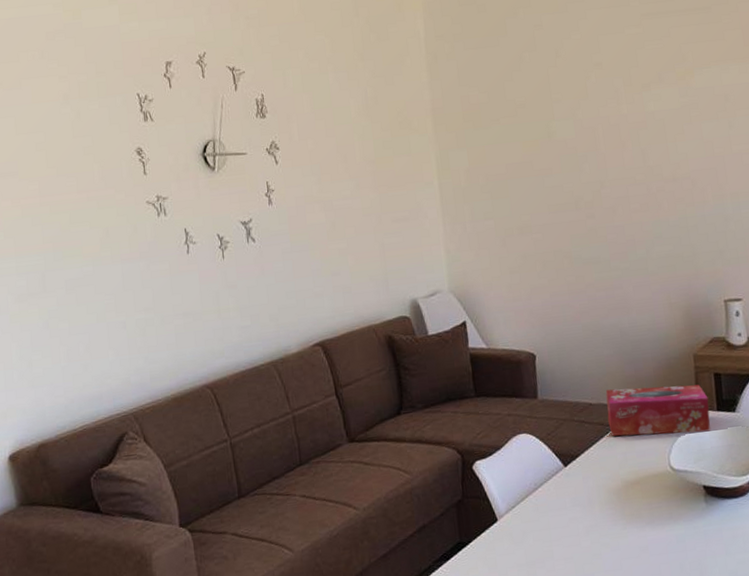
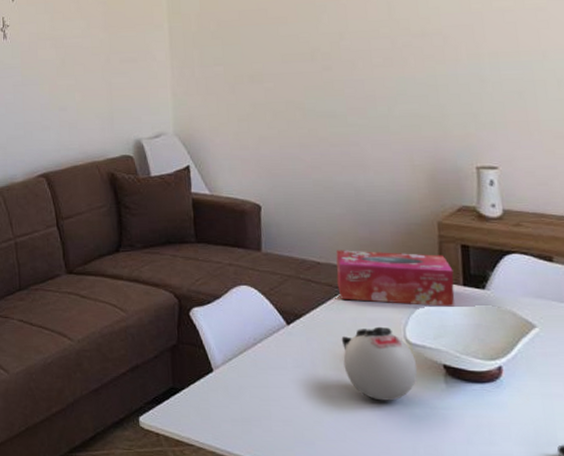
teapot: none [614,457,682,527] -> present [341,326,418,401]

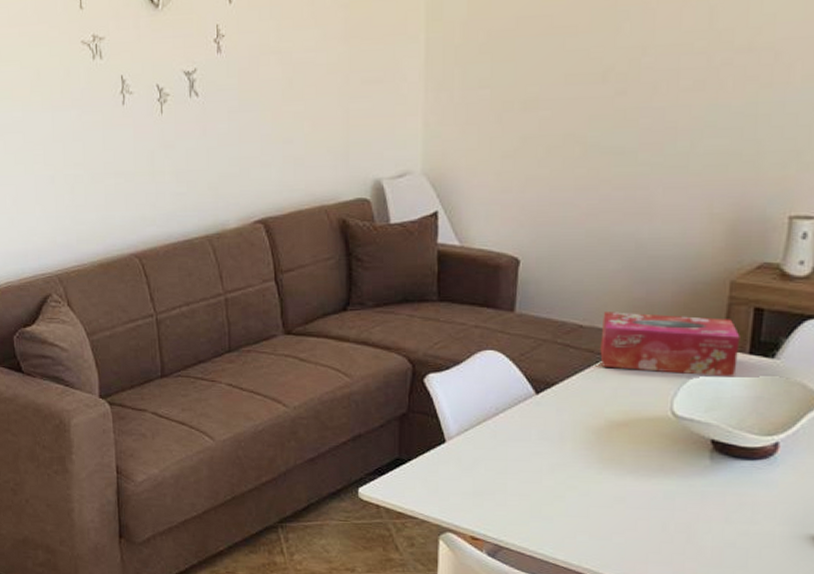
teapot: present [341,326,418,401] -> none [596,397,681,477]

